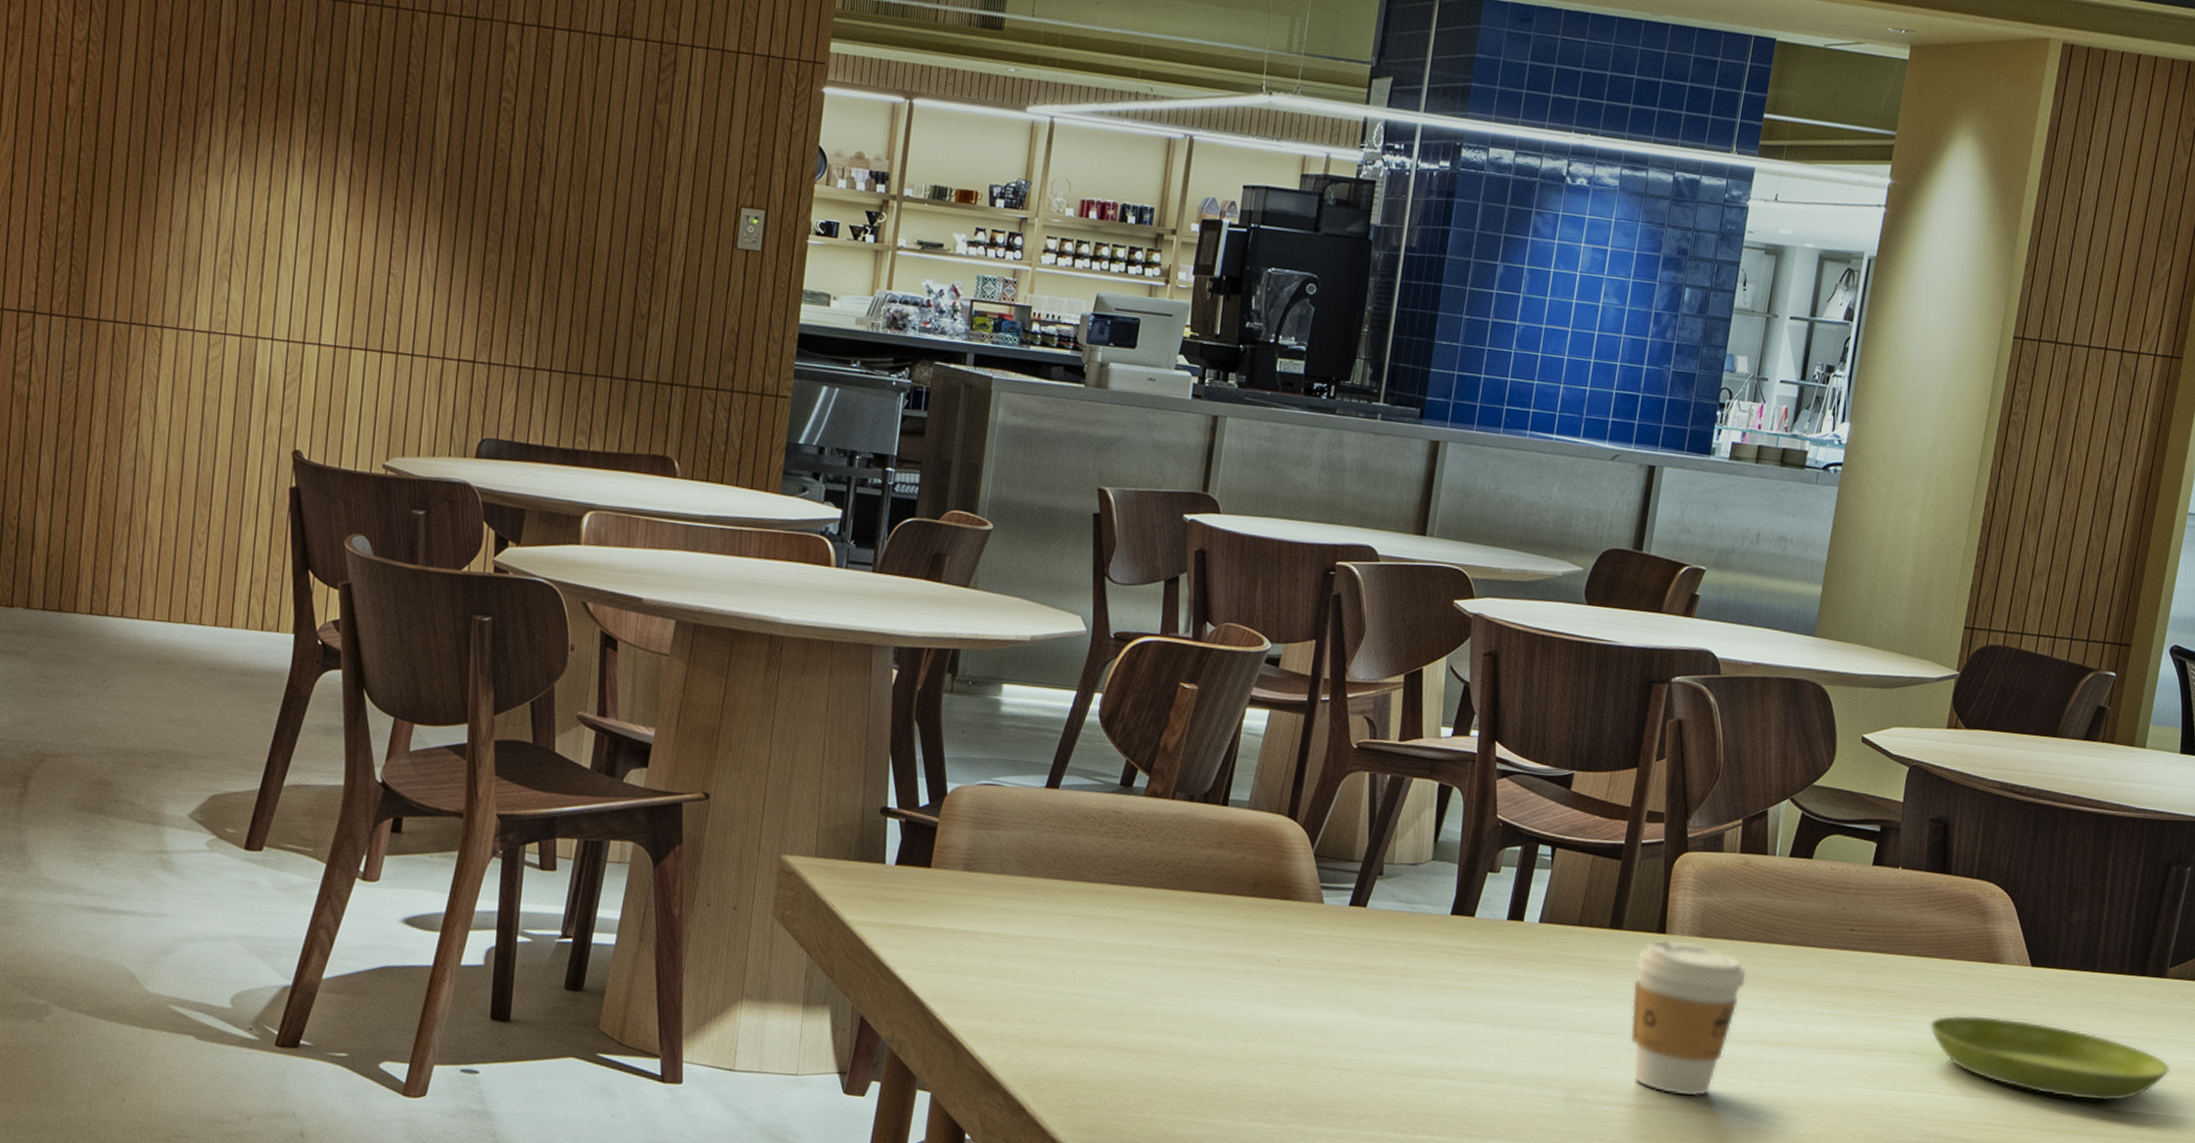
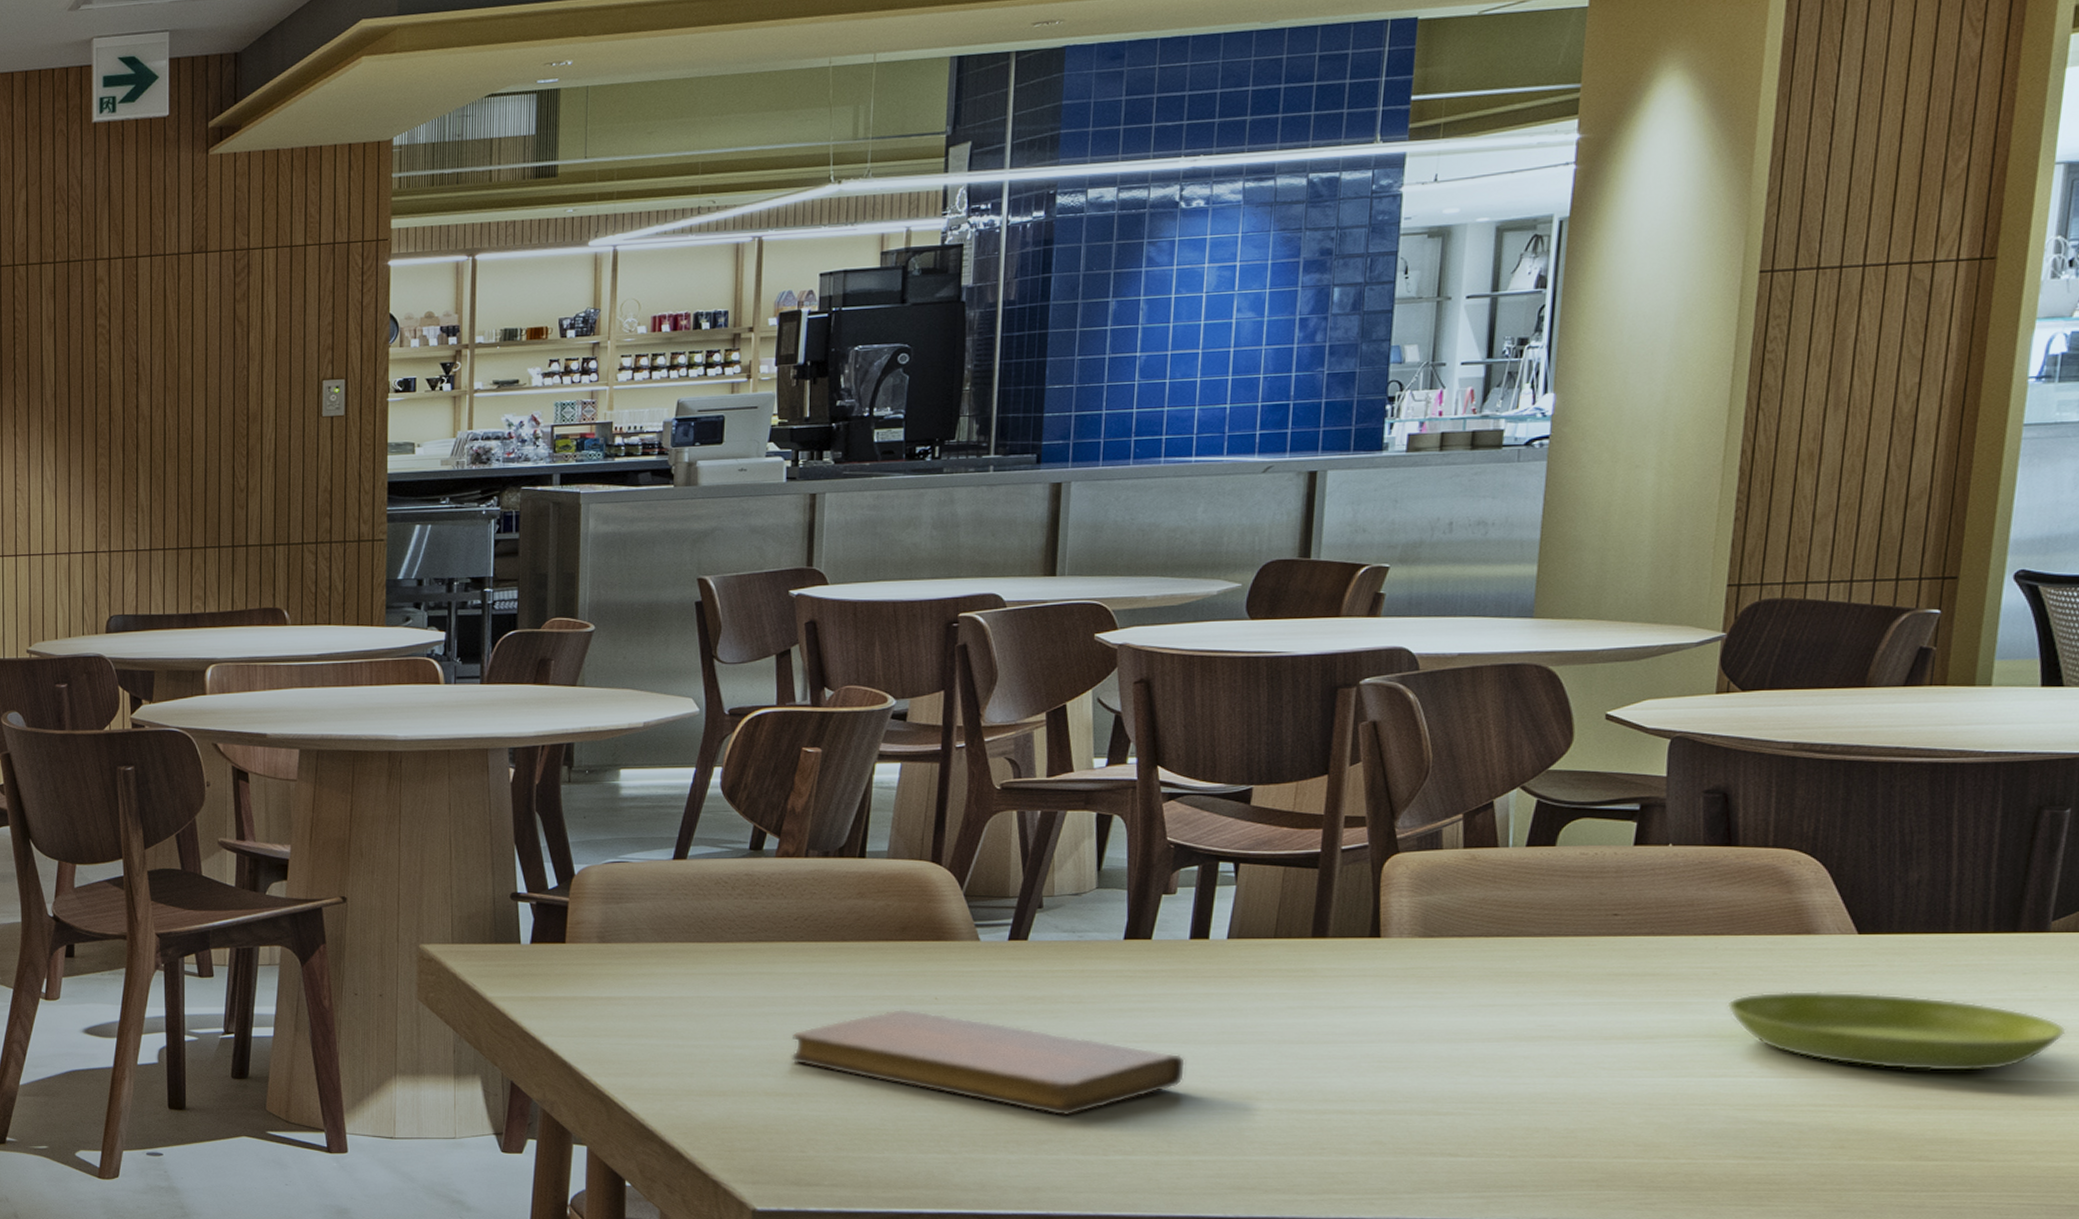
notebook: none [1138,967,1493,1092] -> present [791,1008,1186,1116]
coffee cup: present [1629,939,1747,1097] -> none [1346,943,1486,1098]

